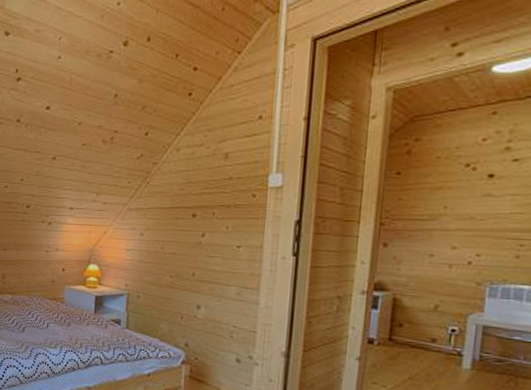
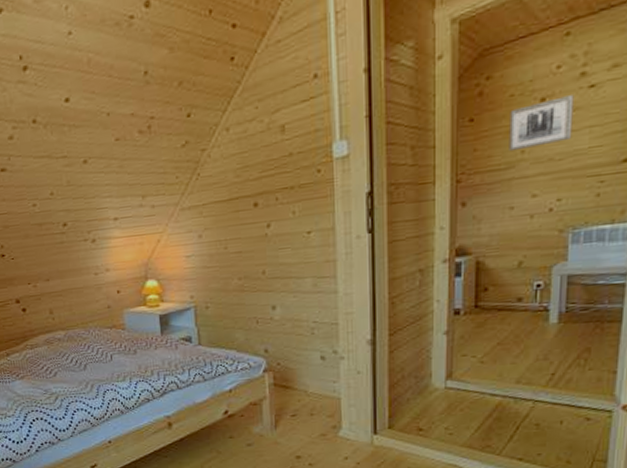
wall art: none [432,165,498,206] -> present [509,95,574,152]

